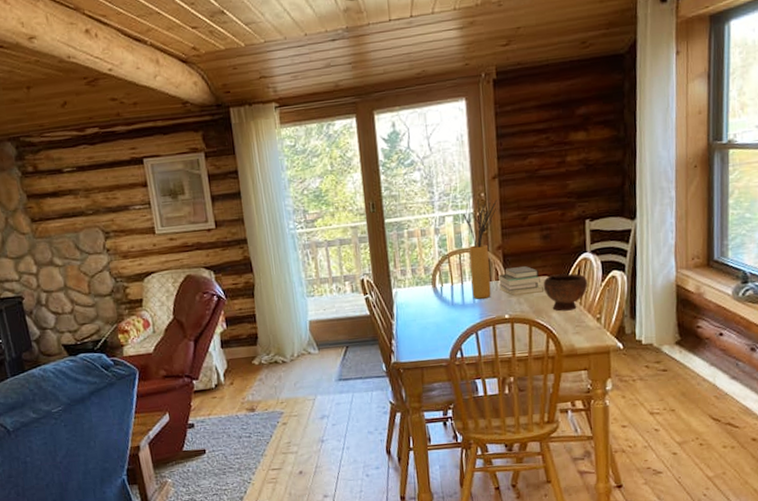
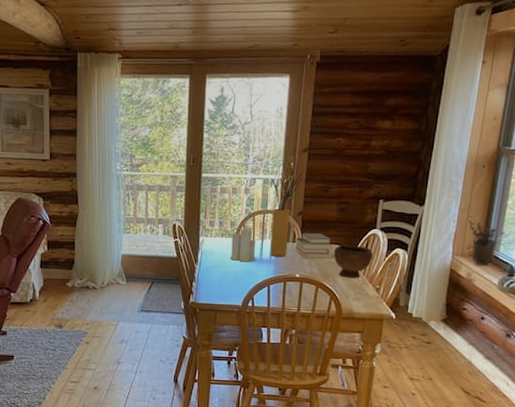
candle: none [428,270,458,310] -> present [230,226,256,262]
potted plant: none [688,222,731,275] -> present [468,215,505,265]

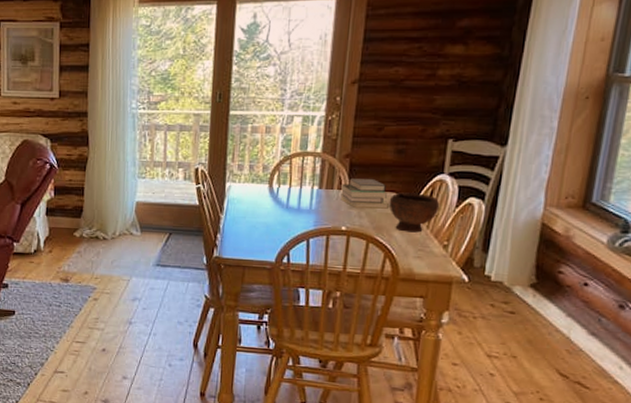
candle: present [230,226,256,262] -> none [261,171,293,212]
vase: present [270,168,305,257] -> none [310,103,354,206]
potted plant: present [468,215,505,265] -> none [566,157,617,219]

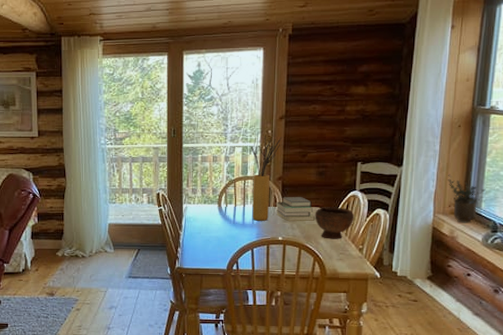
vase: none [310,103,354,206] -> present [250,136,283,221]
potted plant: none [566,157,617,219] -> present [448,174,486,222]

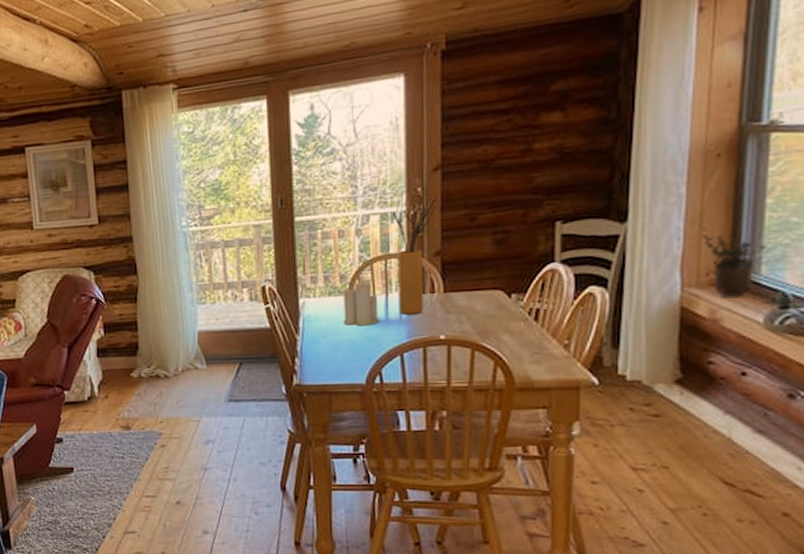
candle: none [213,193,239,227] -> present [343,279,380,326]
books: present [275,197,315,222] -> none [433,277,493,313]
bowl: present [315,207,354,239] -> none [493,287,554,334]

